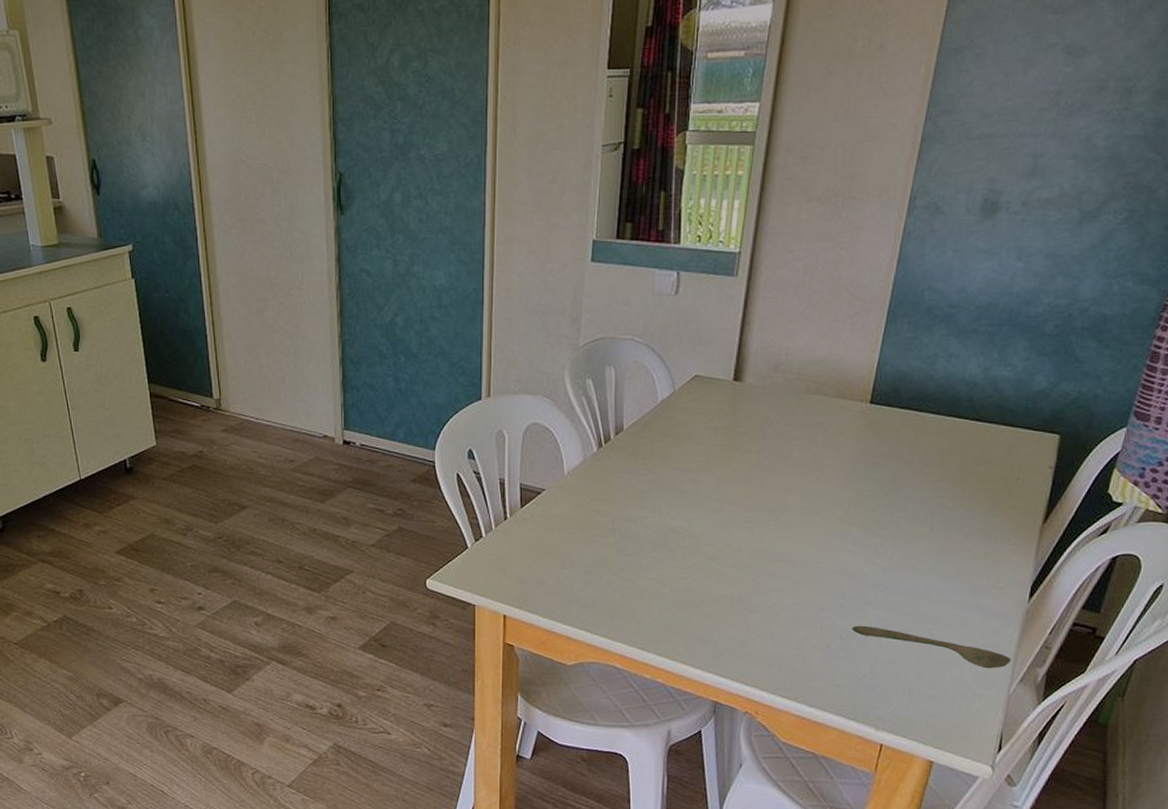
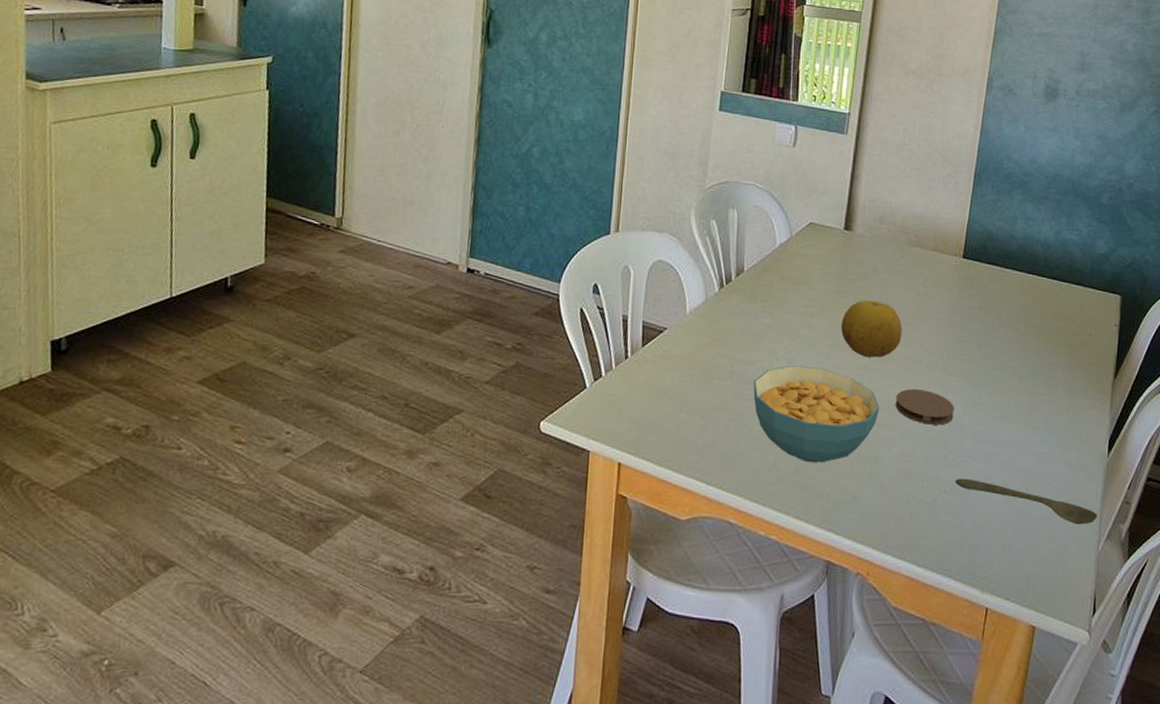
cereal bowl: none [636,521,772,613] -> present [753,365,880,463]
fruit: none [729,452,798,511] -> present [840,300,902,358]
coaster: none [788,539,854,575] -> present [895,388,954,425]

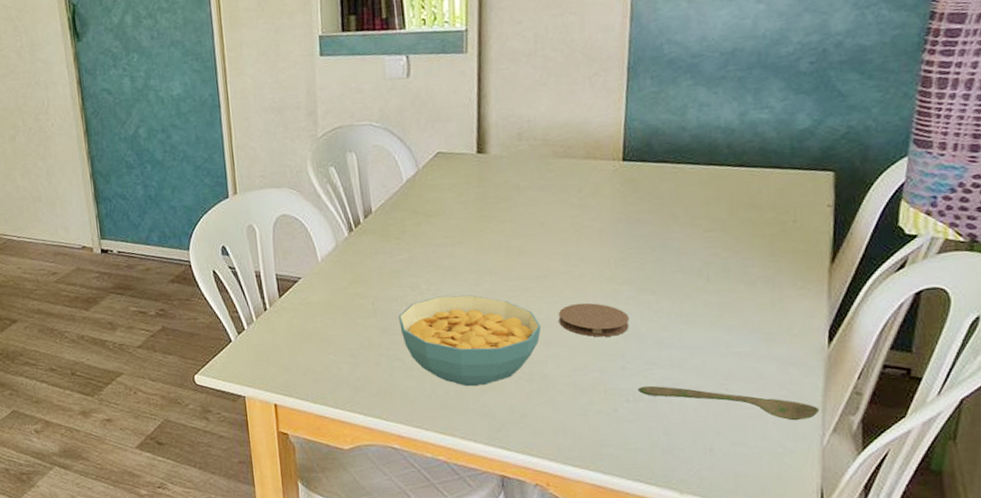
fruit: present [840,300,902,358] -> none [486,220,558,279]

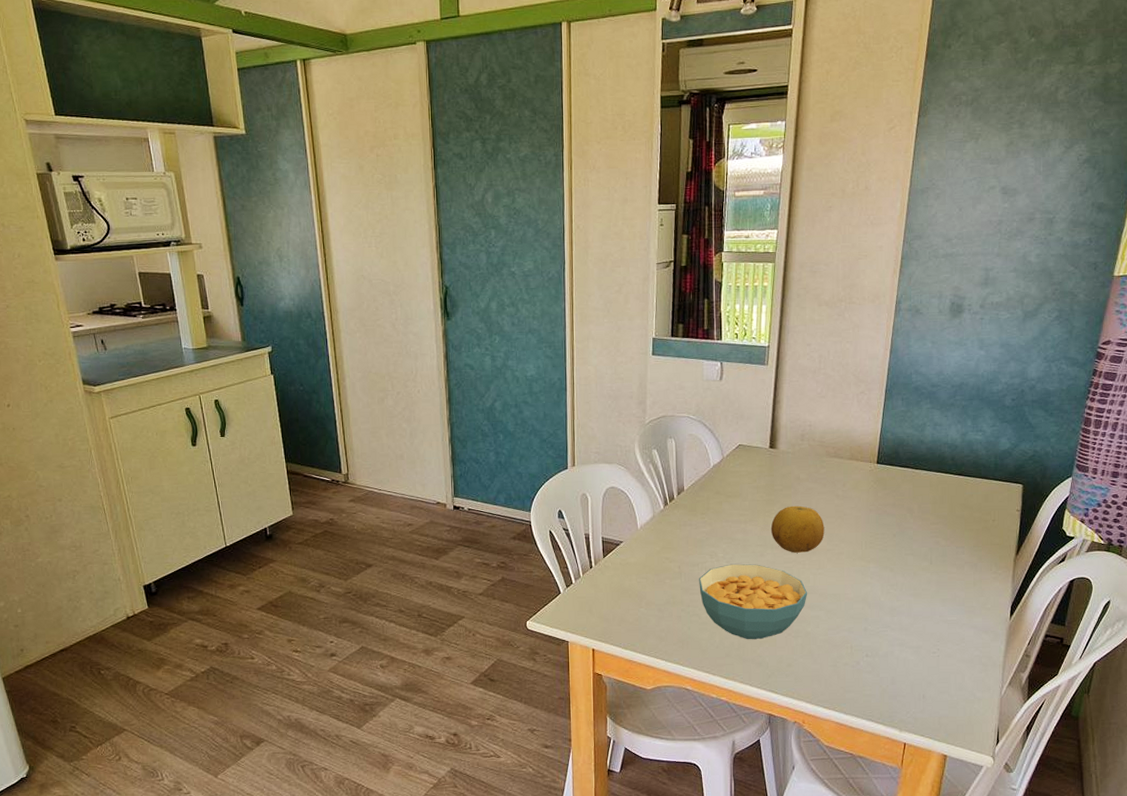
fruit: none [486,220,558,279] -> present [770,505,825,553]
coaster: present [558,303,630,337] -> none [821,575,873,604]
spoon: present [638,385,819,421] -> none [875,644,1000,676]

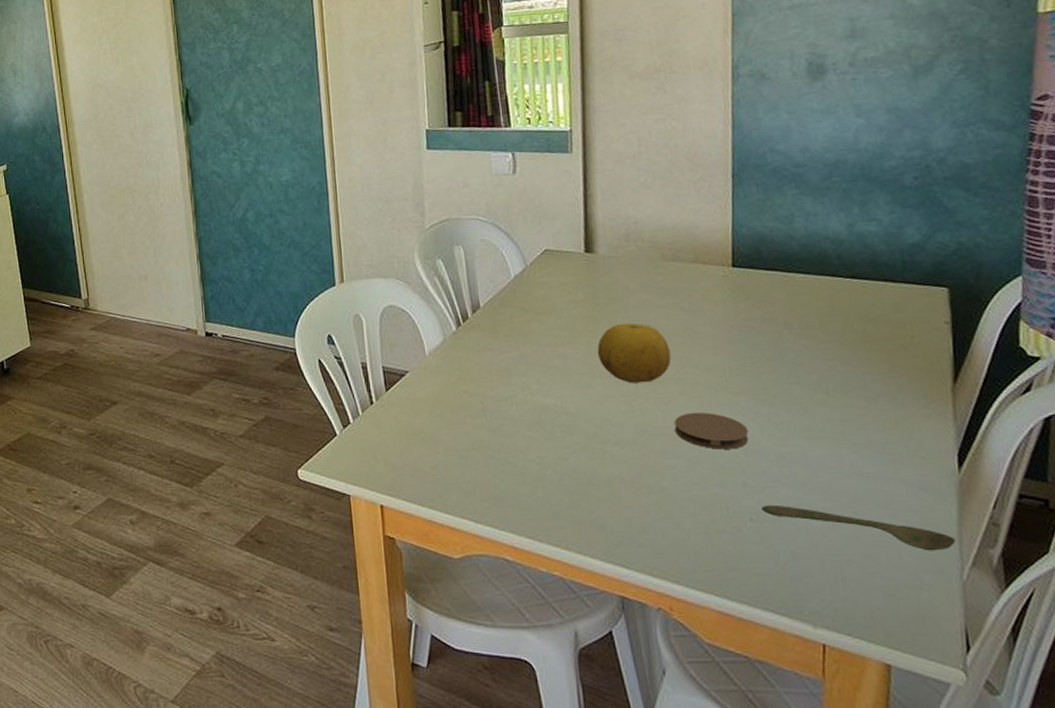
cereal bowl: present [699,563,808,640] -> none [509,397,658,497]
coaster: none [821,575,873,604] -> present [674,412,749,450]
spoon: none [875,644,1000,676] -> present [762,504,955,551]

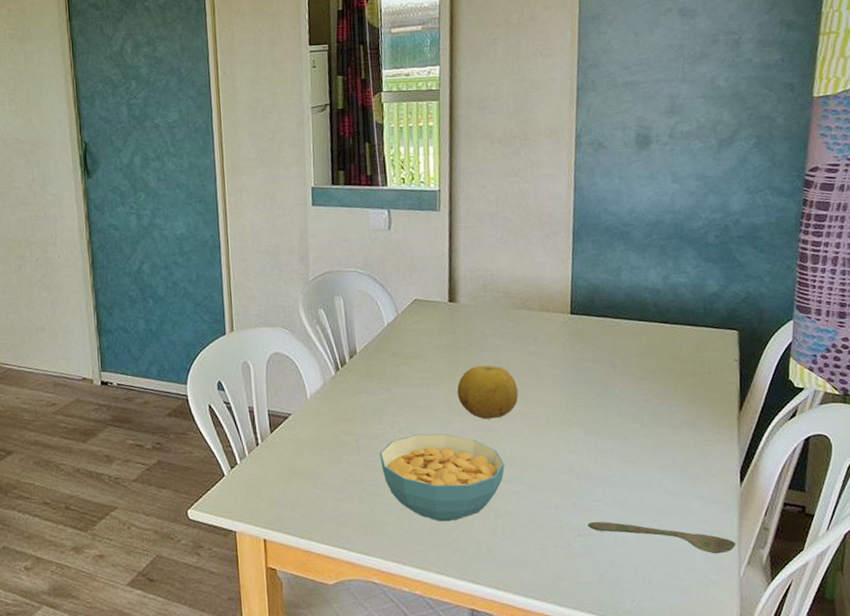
cereal bowl: none [509,397,658,497] -> present [380,433,505,522]
coaster: present [674,412,749,450] -> none [519,443,579,476]

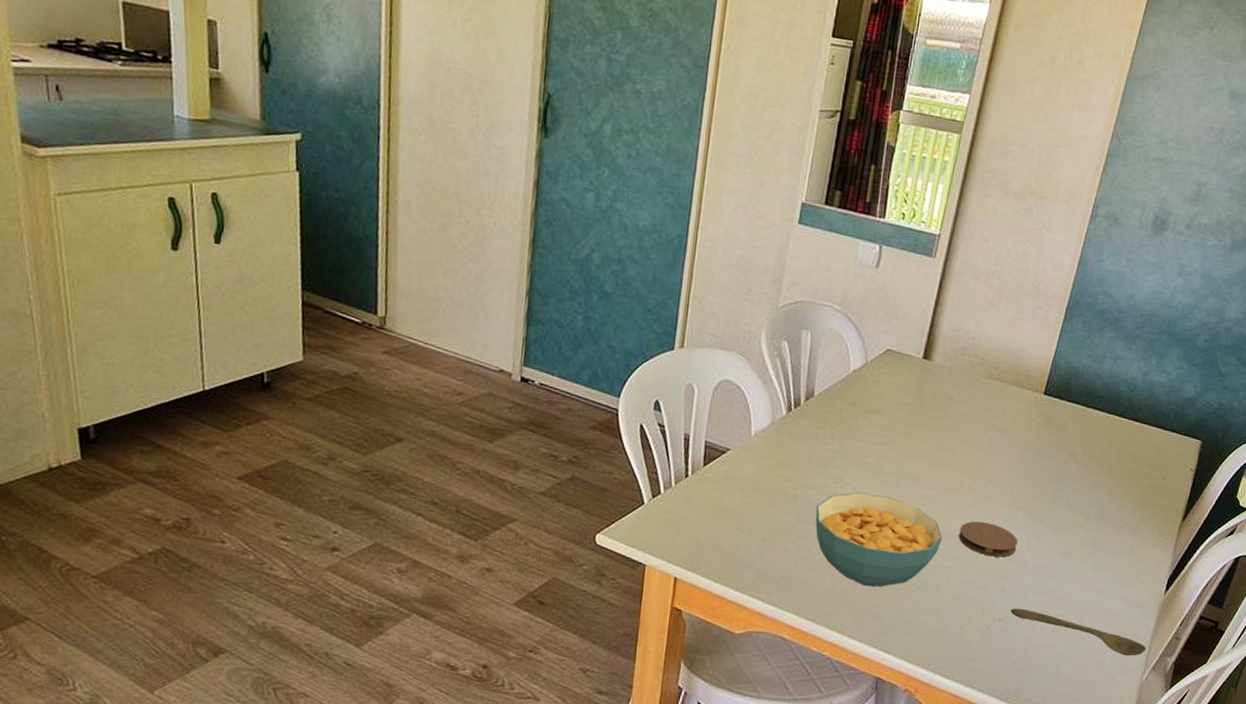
fruit: present [457,365,518,419] -> none [910,431,974,490]
coaster: none [519,443,579,476] -> present [958,521,1018,558]

